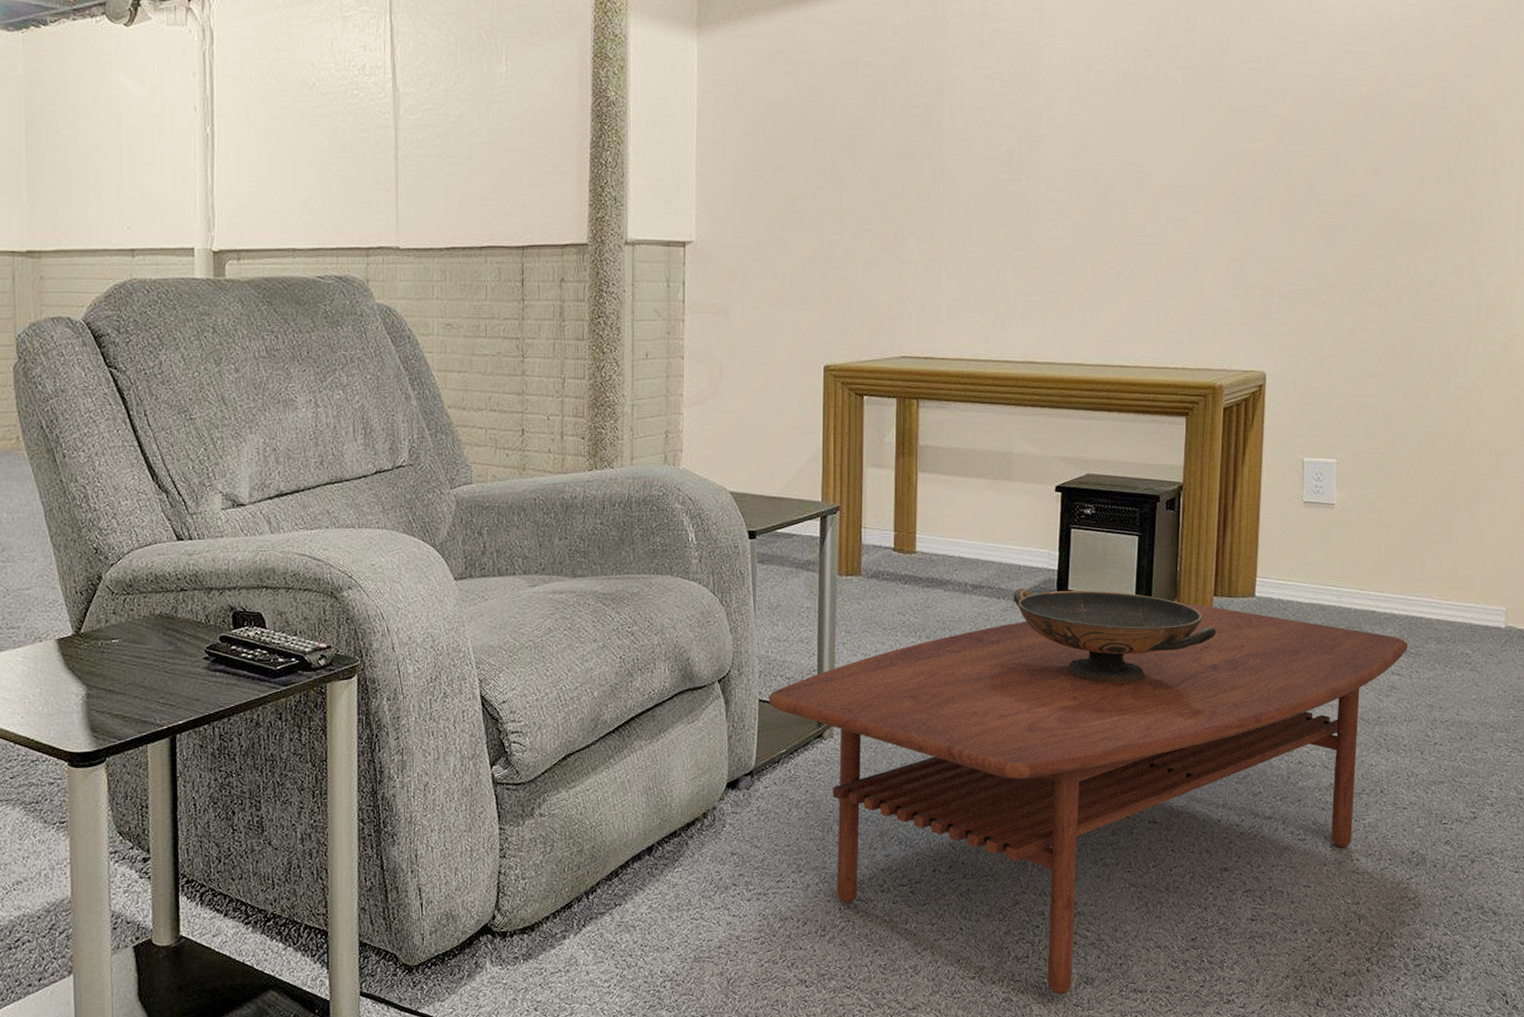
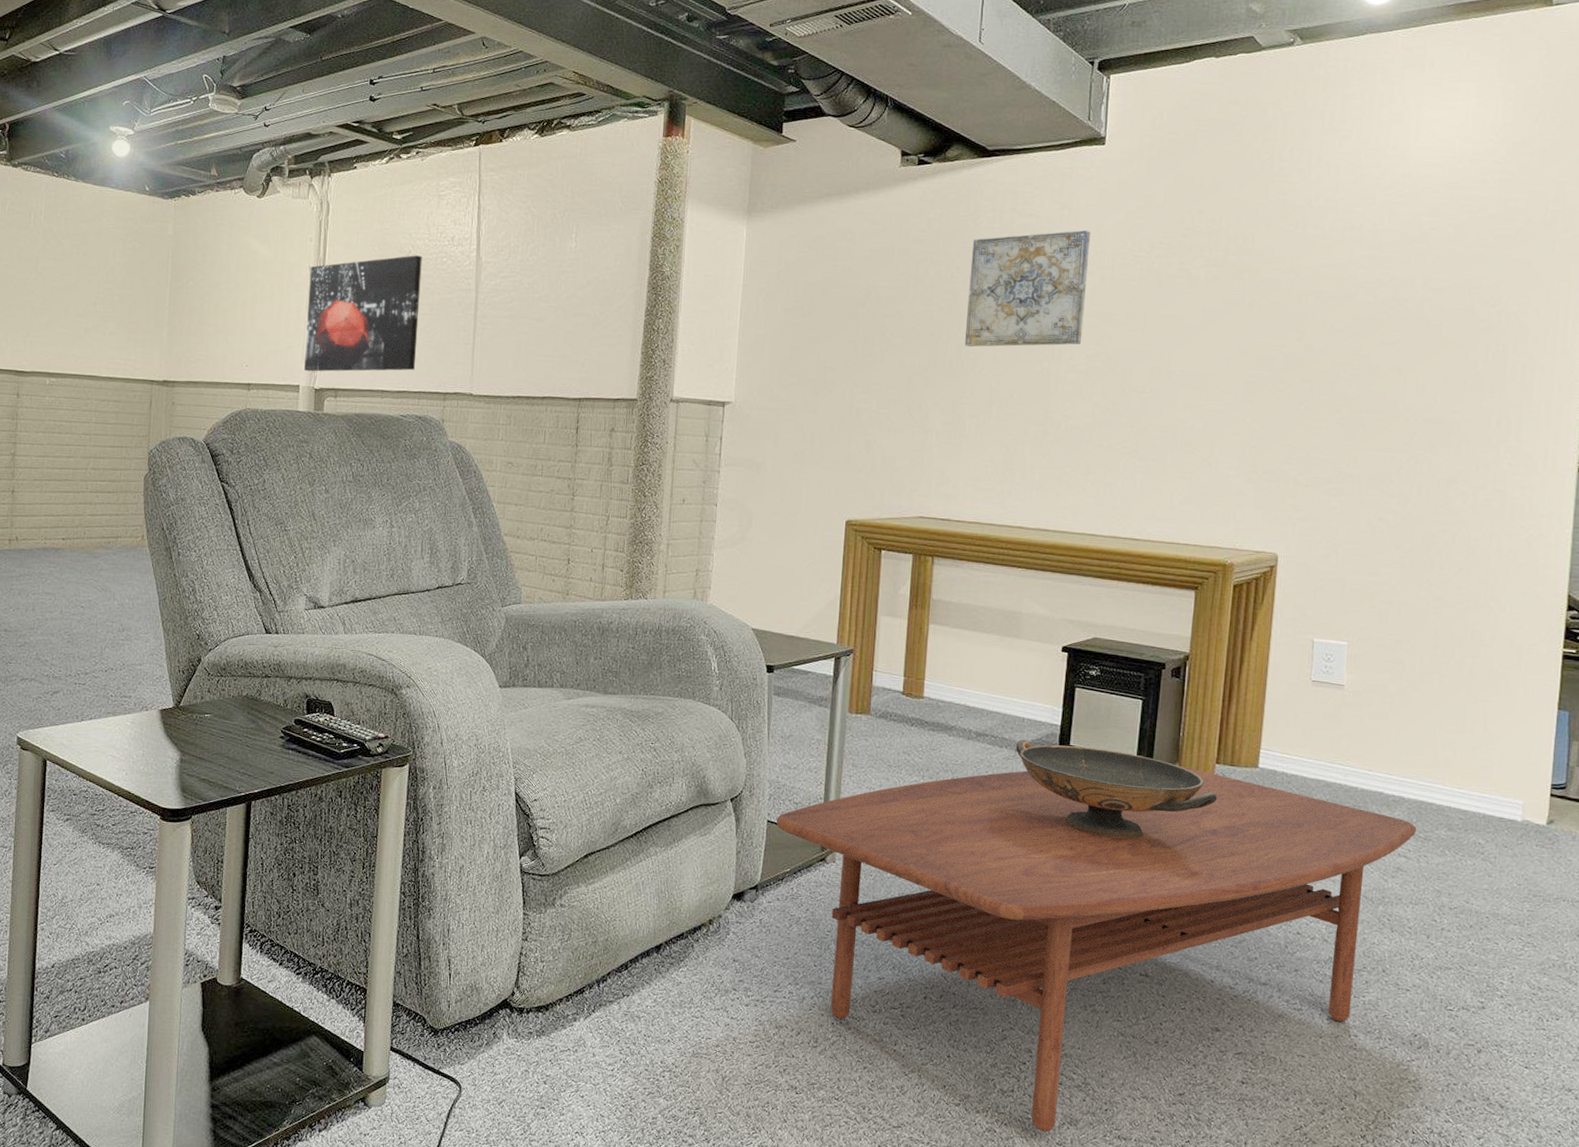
wall art: none [196,88,331,231] -> present [304,255,422,372]
wall art: none [940,33,1065,168] -> present [965,229,1091,347]

